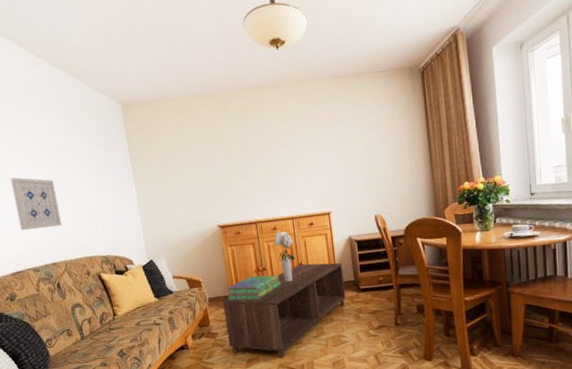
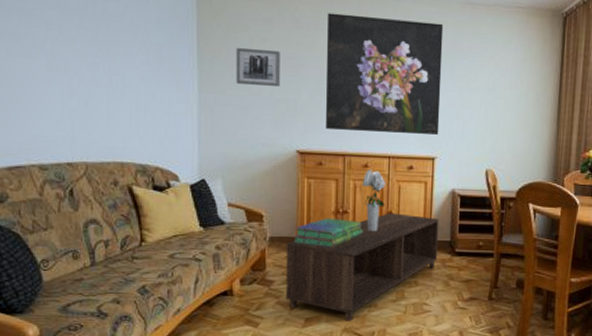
wall art: present [10,177,62,231] -> none [27,44,90,118]
wall art: none [159,148,197,180] -> present [236,47,280,88]
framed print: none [223,99,330,204] -> present [325,12,444,135]

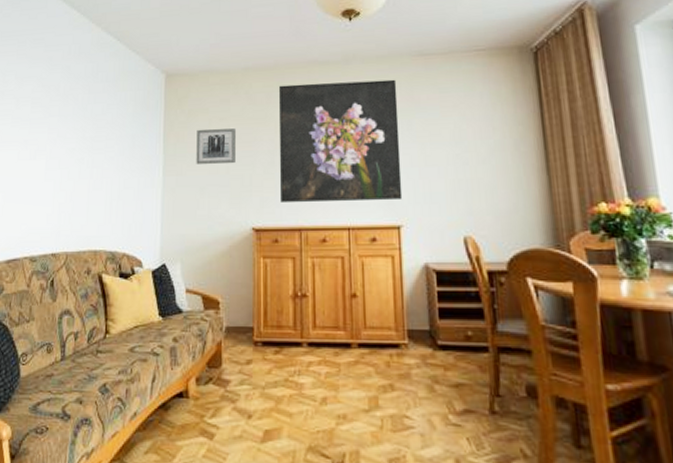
coffee table: present [285,213,439,321] -> none [242,295,416,437]
stack of books: present [293,218,363,248] -> none [250,303,325,341]
bouquet: present [362,169,385,231] -> none [320,244,347,318]

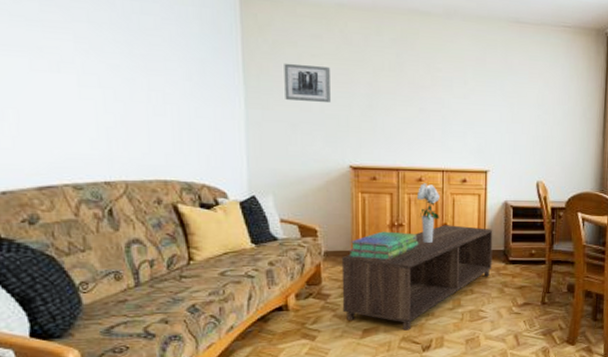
coffee table: none [242,295,416,437] -> present [341,225,493,331]
stack of books: none [250,303,325,341] -> present [348,231,419,261]
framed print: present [278,79,403,202] -> none [377,29,493,149]
bouquet: none [320,244,347,318] -> present [416,183,440,243]

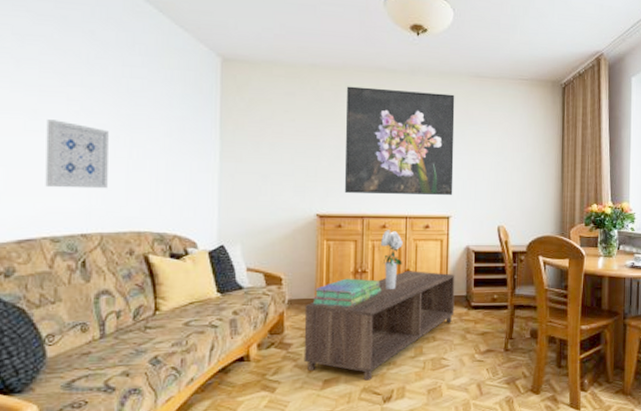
wall art: none [54,58,128,135] -> present [45,119,109,189]
wall art: present [284,63,331,104] -> none [258,118,301,155]
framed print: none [377,29,493,149] -> present [344,86,455,195]

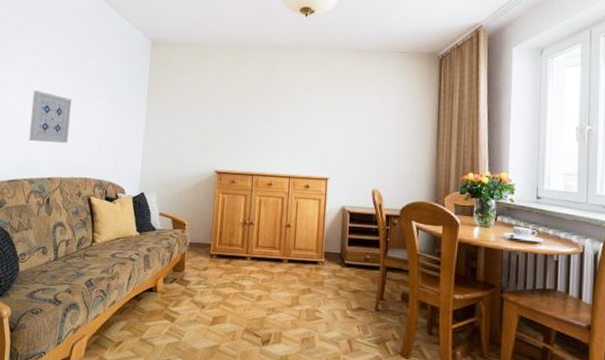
coffee table: present [303,271,455,381] -> none [198,225,331,323]
stack of books: present [312,278,382,308] -> none [207,228,265,255]
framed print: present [344,86,455,195] -> none [238,62,337,158]
bouquet: present [380,230,403,289] -> none [266,187,285,241]

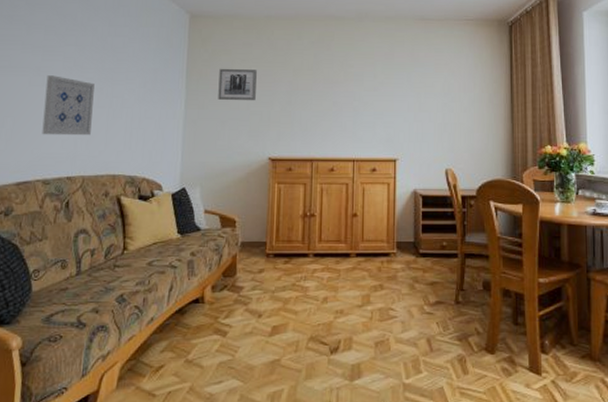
wall art: none [173,89,208,120] -> present [218,68,257,101]

